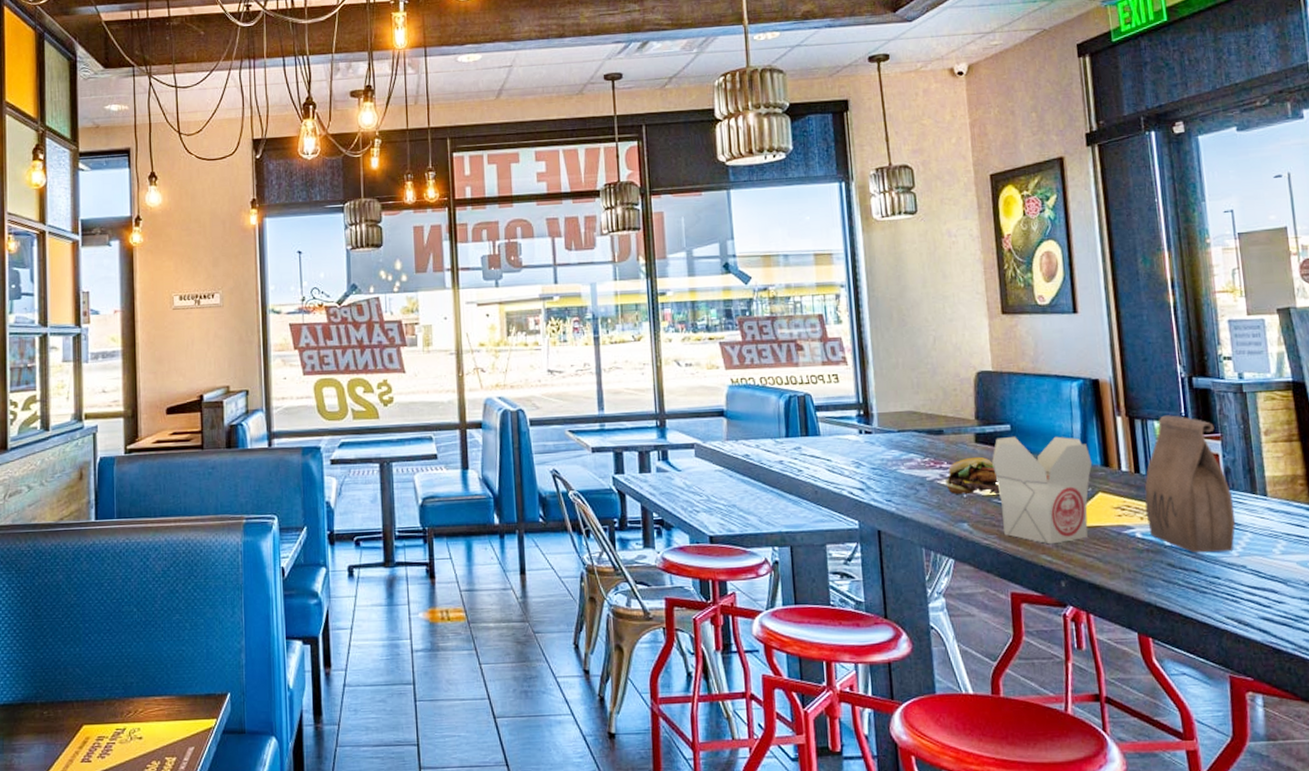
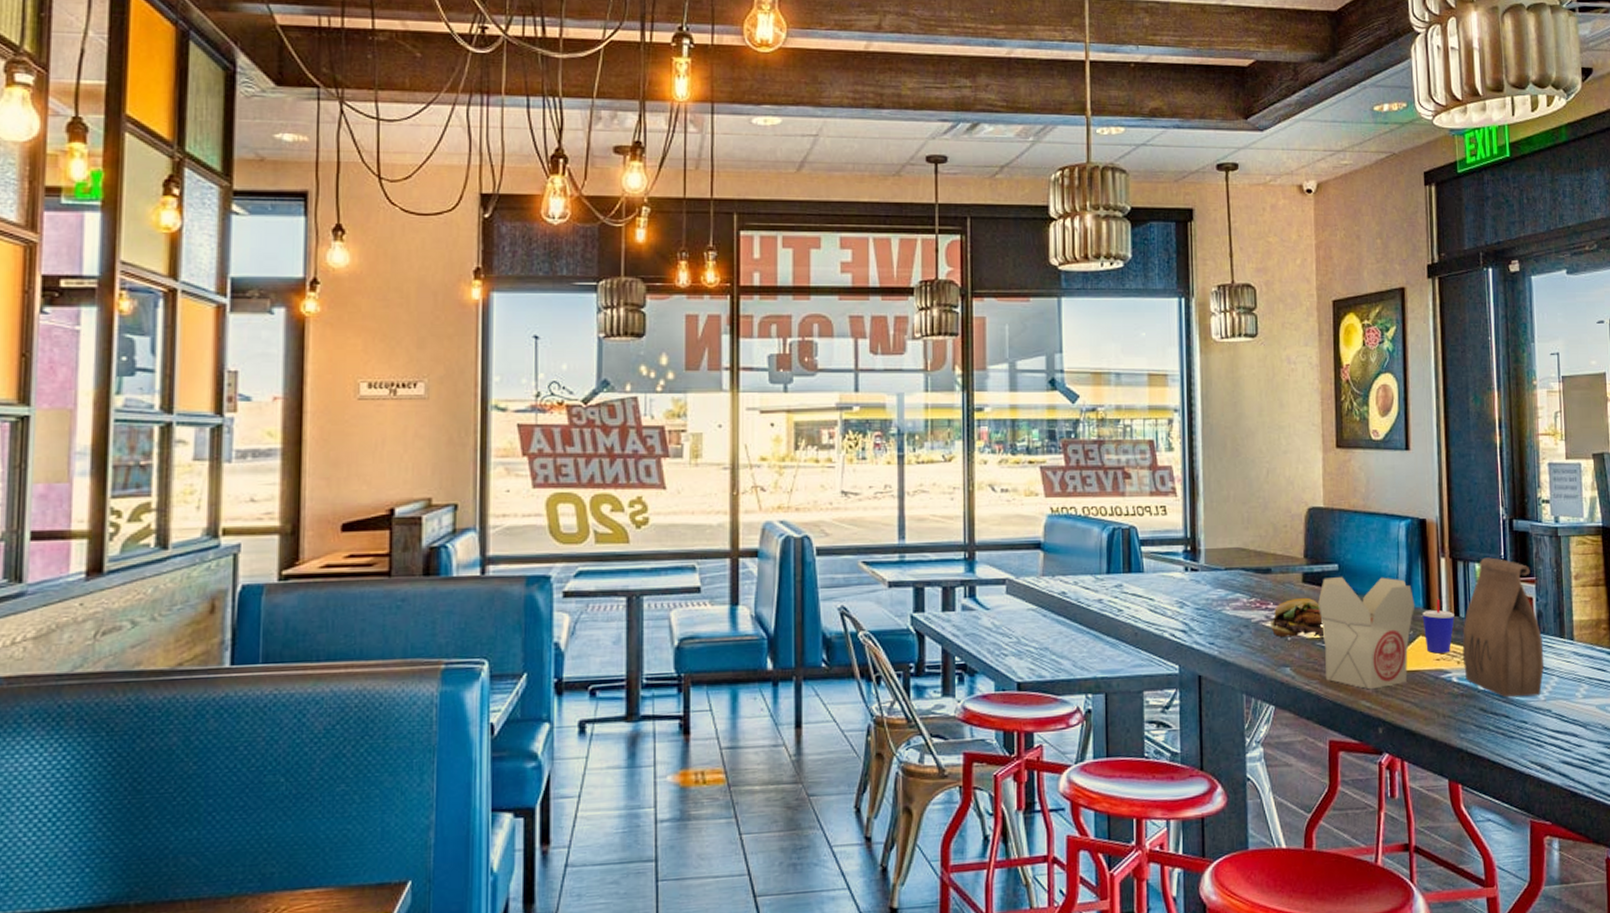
beverage cup: none [1100,456,1135,510] -> present [1422,598,1455,654]

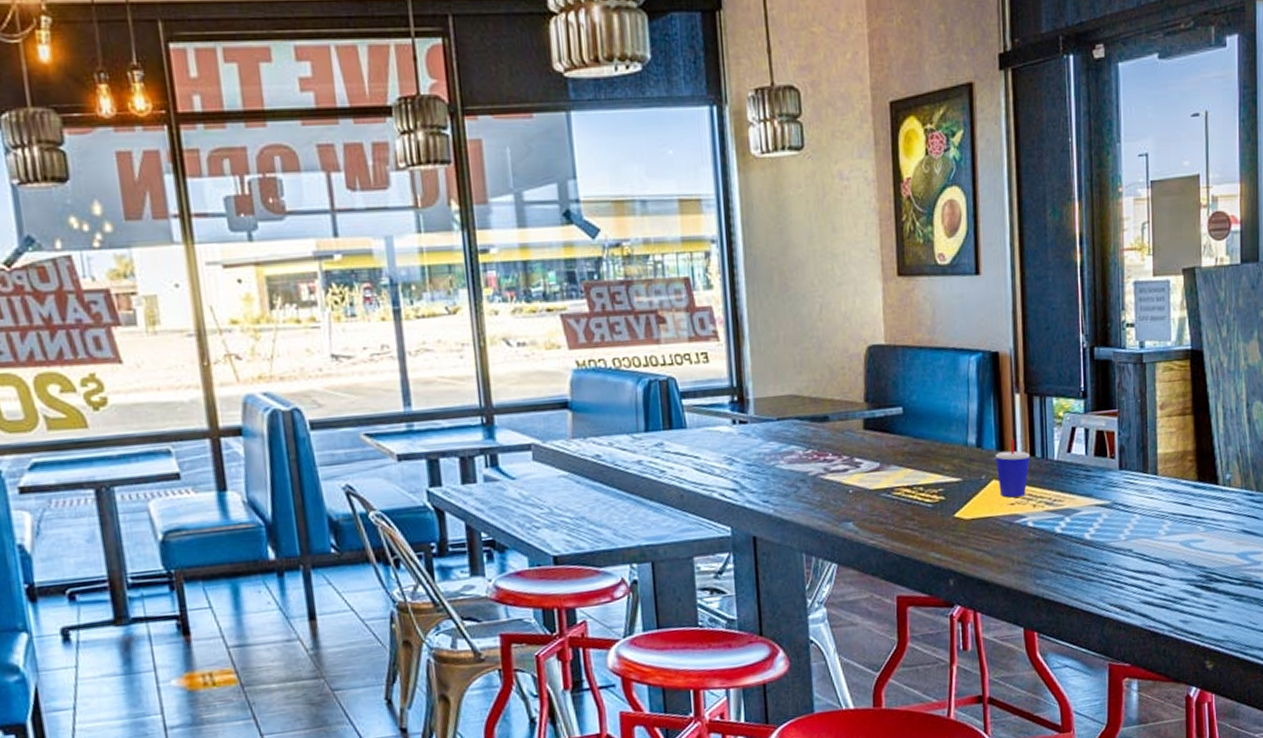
burger: present [1271,597,1325,637] -> none [830,445,889,490]
takeout container: present [1318,576,1415,690] -> none [881,418,988,541]
paper bag: present [1462,557,1545,697] -> none [1038,390,1126,539]

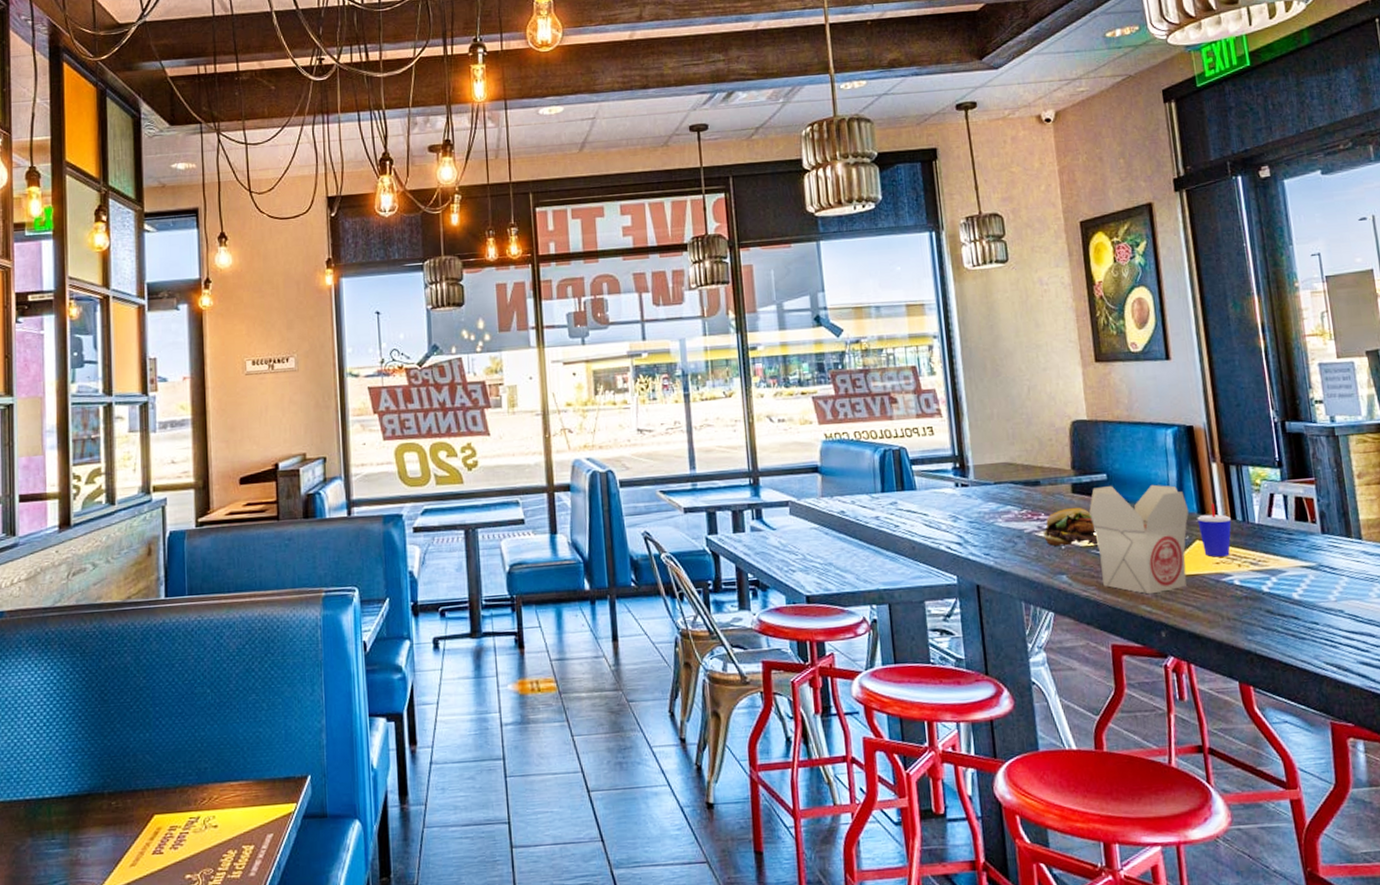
burger: none [830,445,889,490] -> present [1043,507,1099,546]
takeout container: none [881,418,988,541] -> present [1089,484,1189,595]

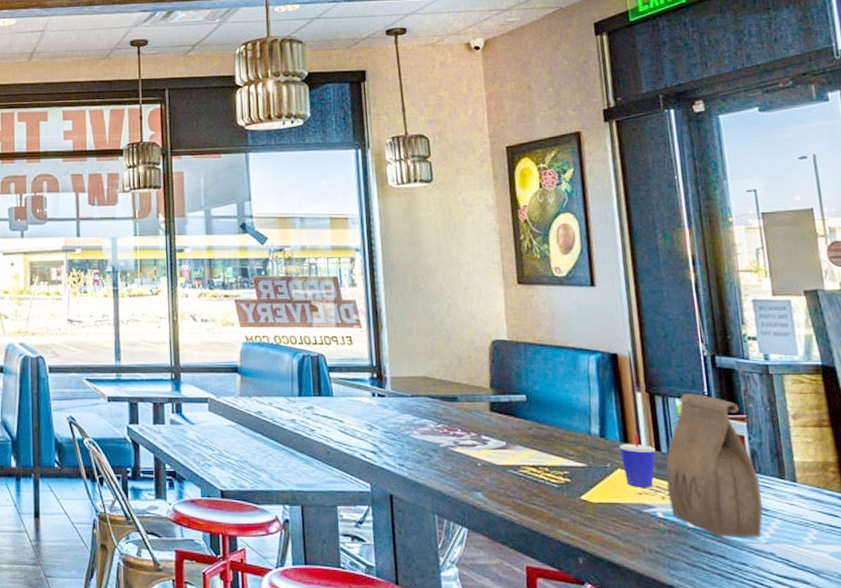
burger: present [1043,507,1099,546] -> none [459,425,516,465]
takeout container: present [1089,484,1189,595] -> none [507,406,611,519]
paper bag: none [1241,460,1332,598] -> present [666,393,764,538]

